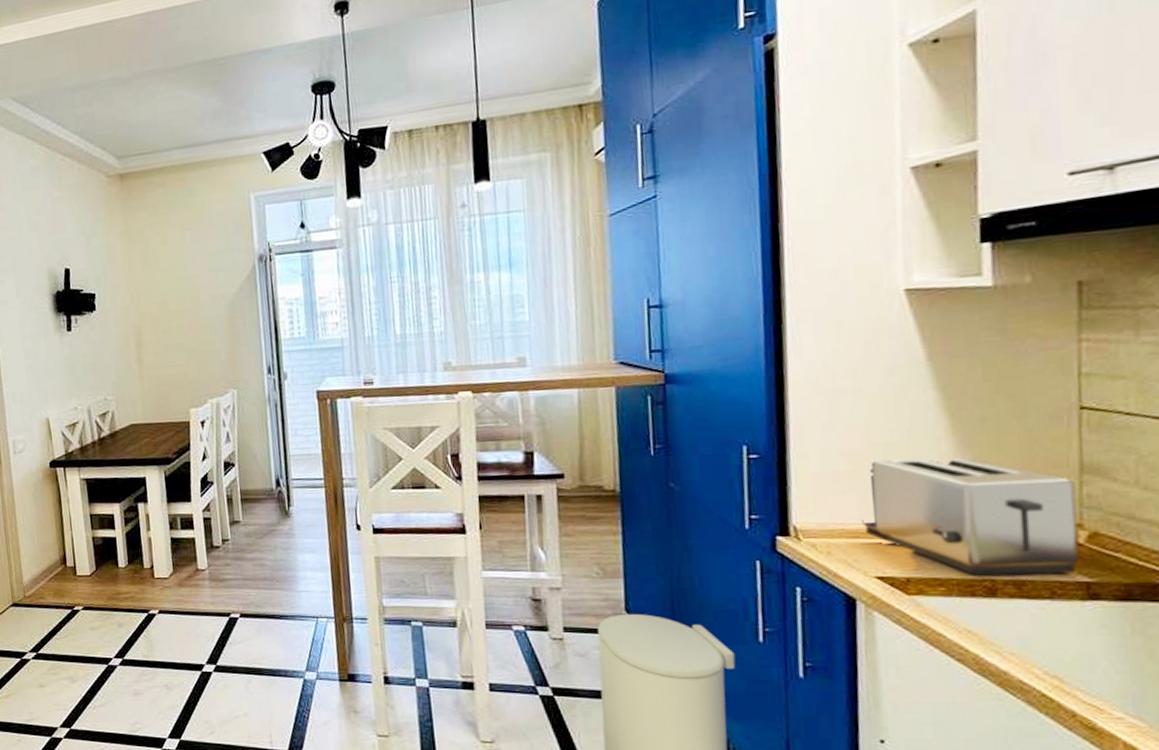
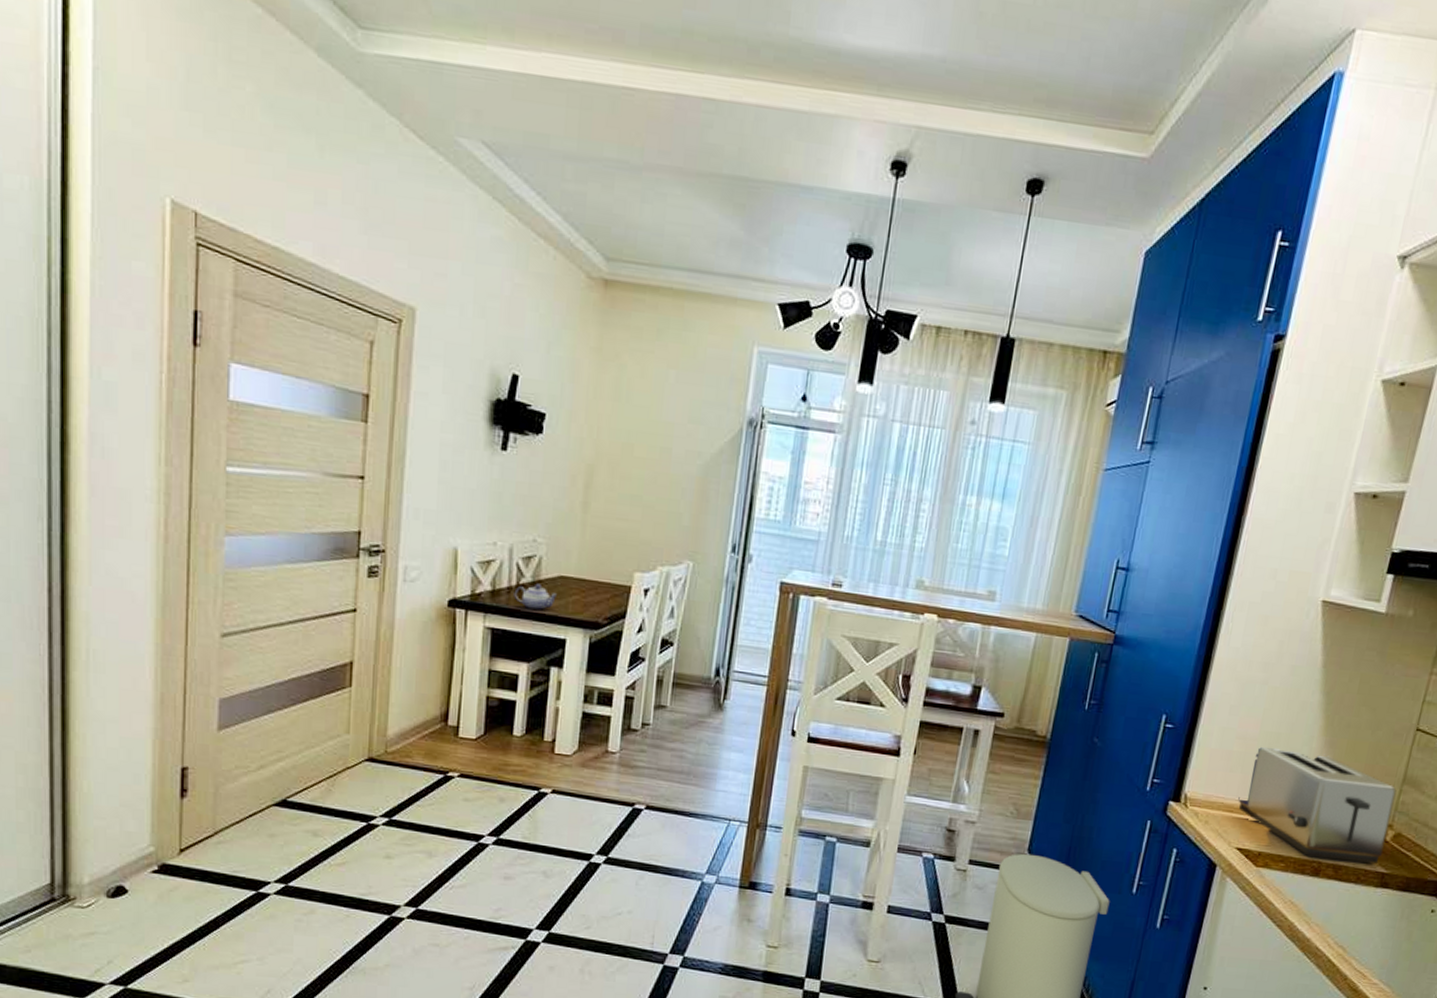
teapot: none [97,434,131,457] -> present [513,583,556,610]

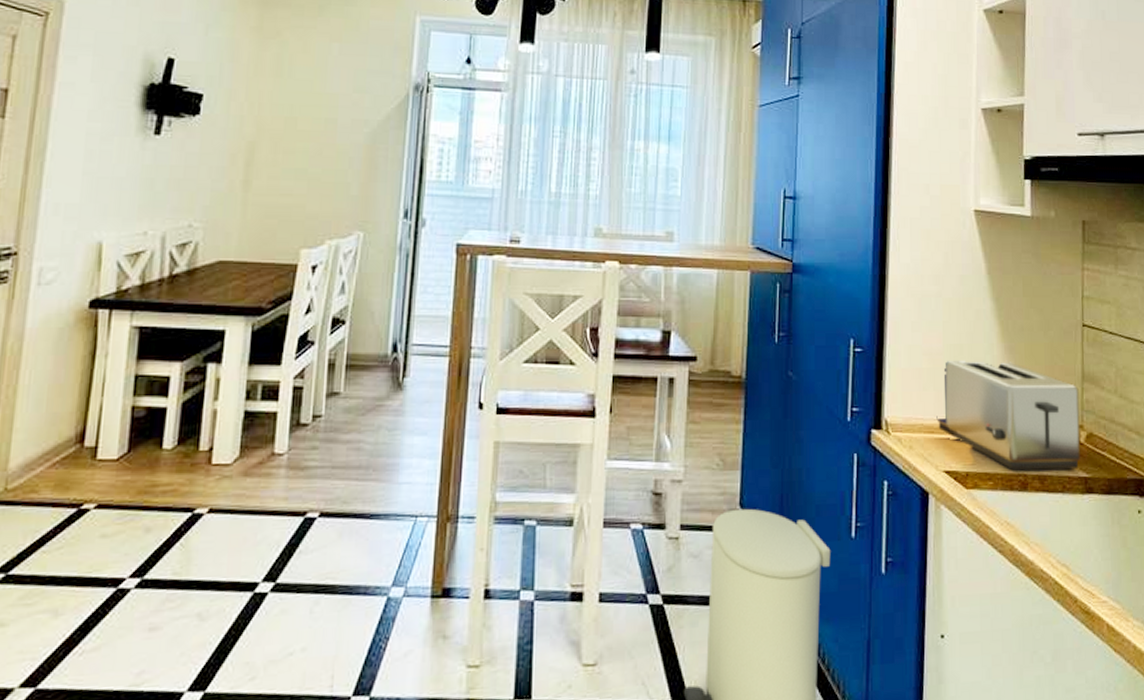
teapot: present [513,583,556,610] -> none [166,272,214,301]

